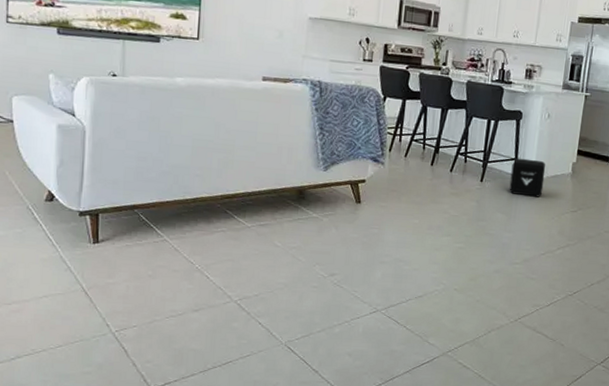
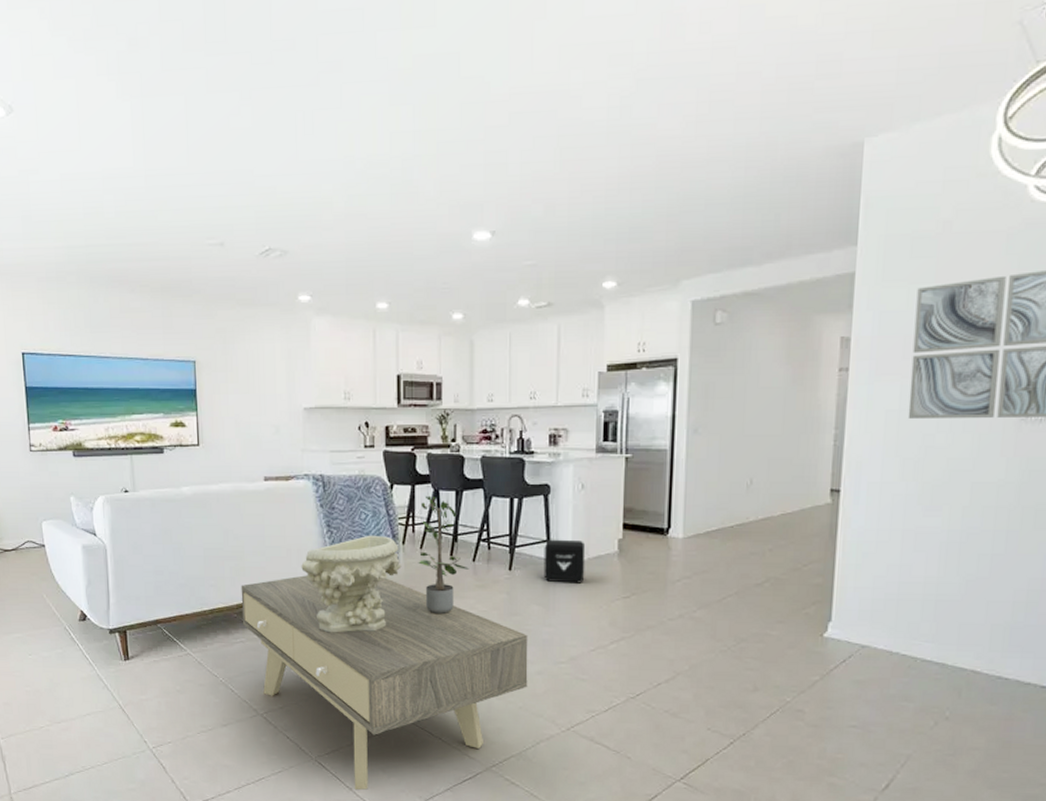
coffee table: none [225,172,491,373] -> present [241,575,528,791]
decorative bowl: none [290,140,386,228] -> present [301,535,402,633]
potted plant: none [401,108,446,216] -> present [418,493,469,613]

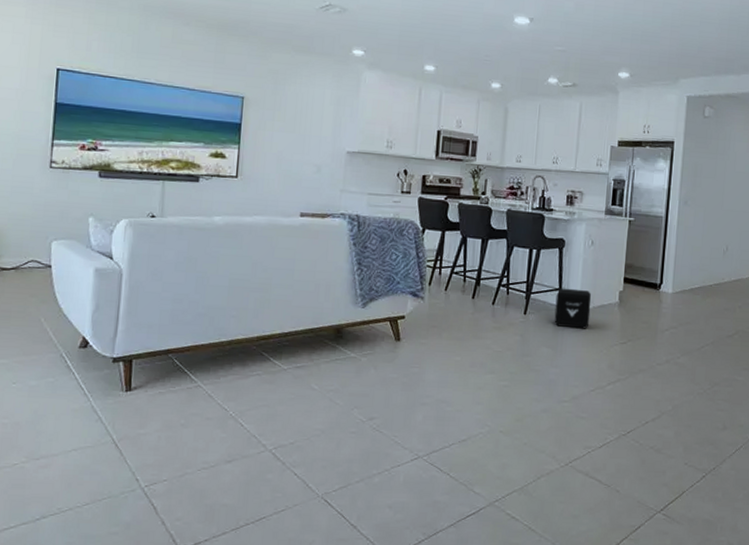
coffee table: present [241,575,528,791] -> none [261,310,537,528]
decorative bowl: present [301,535,402,633] -> none [328,274,426,369]
potted plant: present [418,493,469,613] -> none [442,239,488,353]

